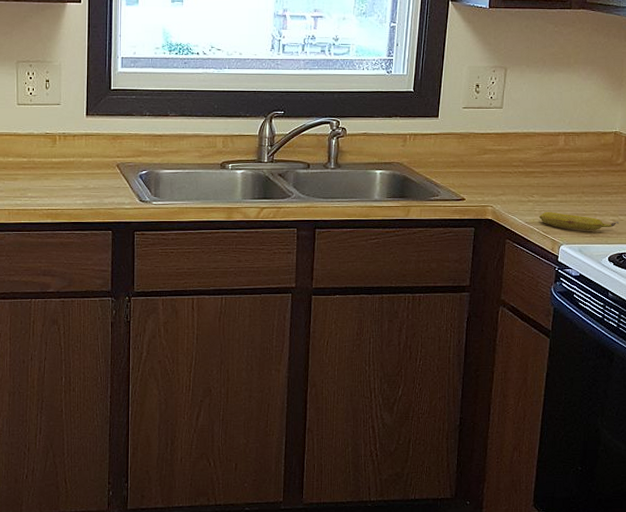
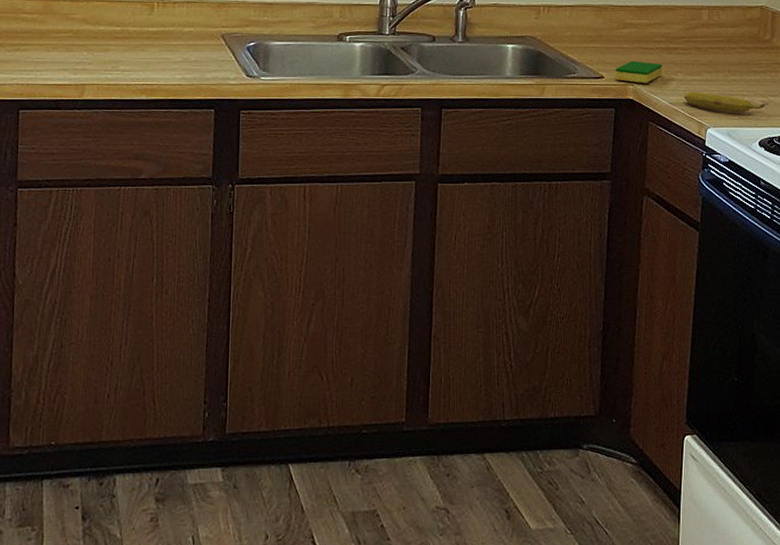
dish sponge: none [474,184,520,204] -> present [614,61,663,83]

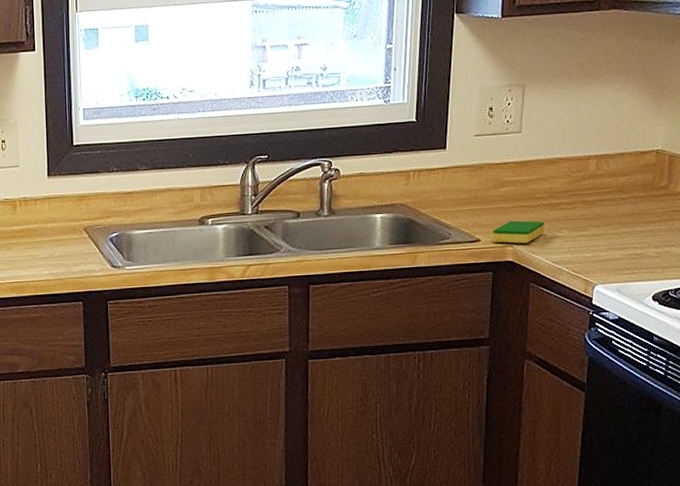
banana: present [683,91,769,113] -> none [568,247,665,267]

